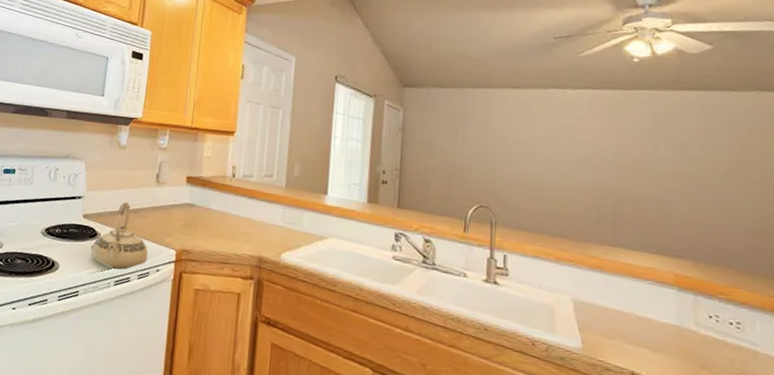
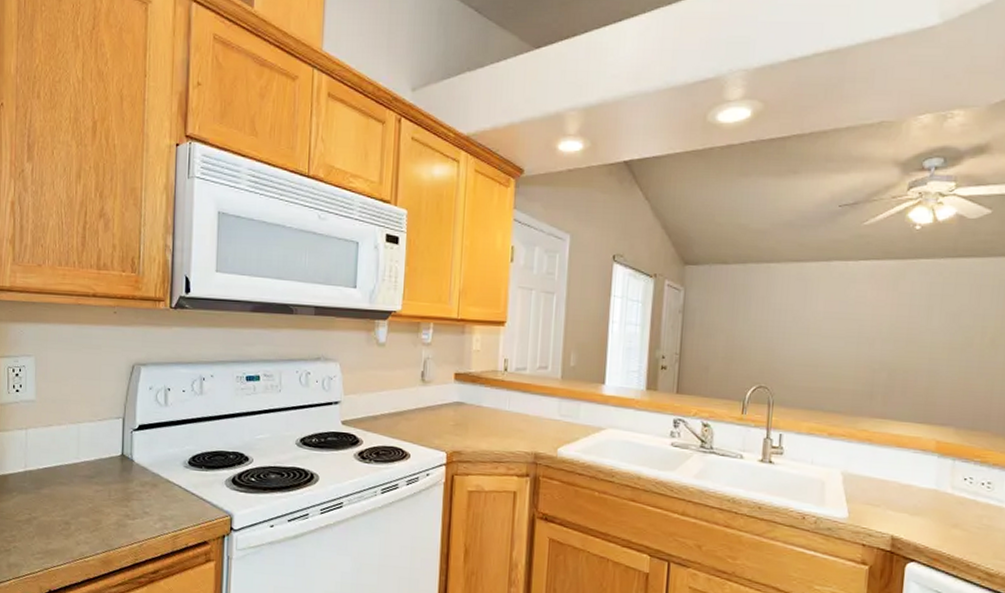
teakettle: present [90,202,148,270] -> none [353,405,417,477]

